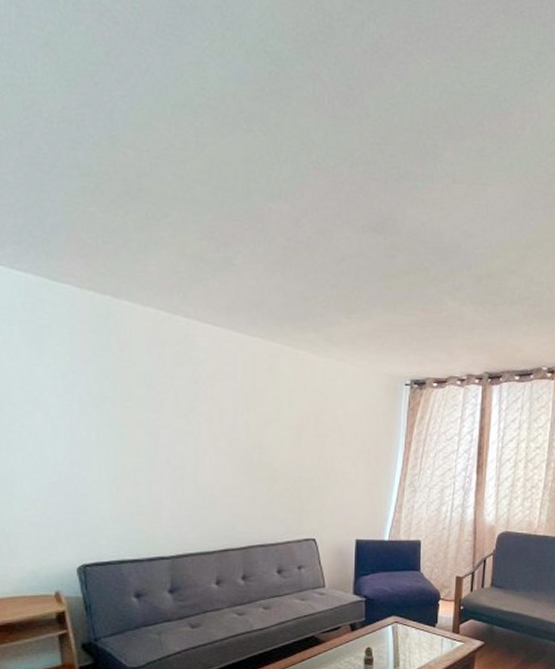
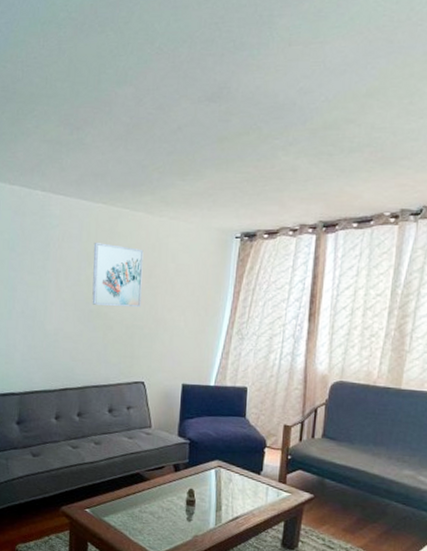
wall art: none [251,383,309,458] -> present [92,243,144,308]

